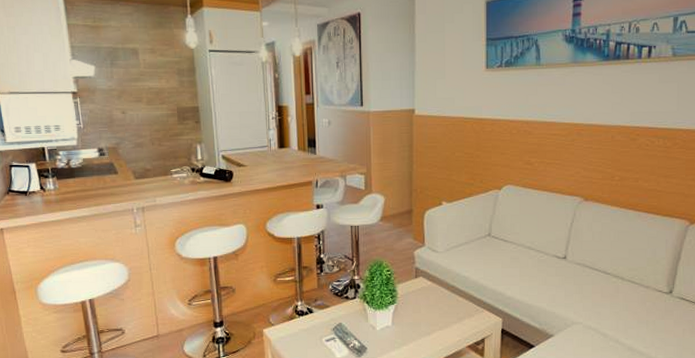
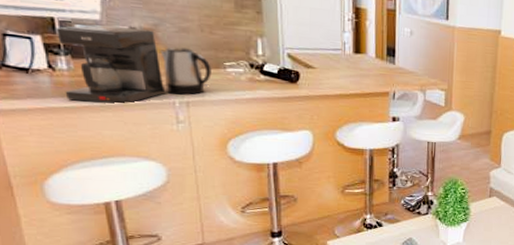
coffee maker: none [46,148,126,215] -> present [56,24,166,104]
kettle: none [121,160,161,202] -> present [160,47,212,95]

